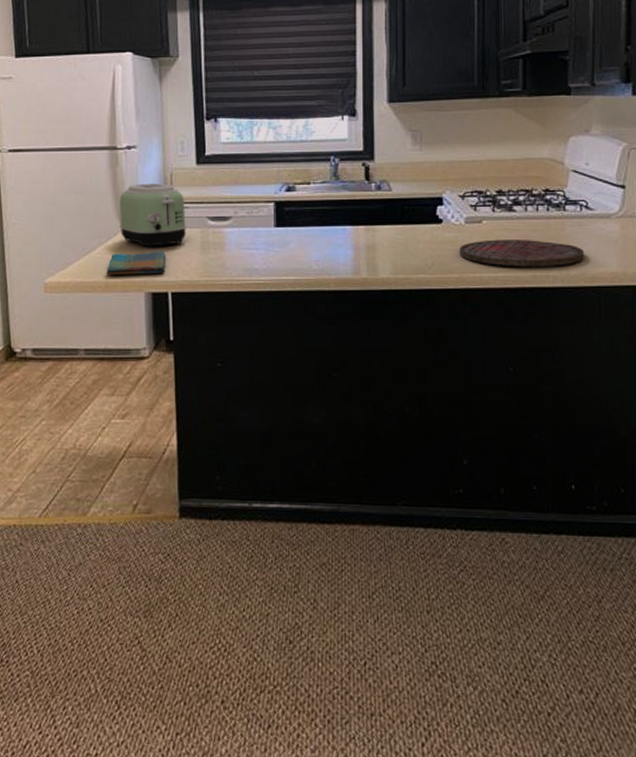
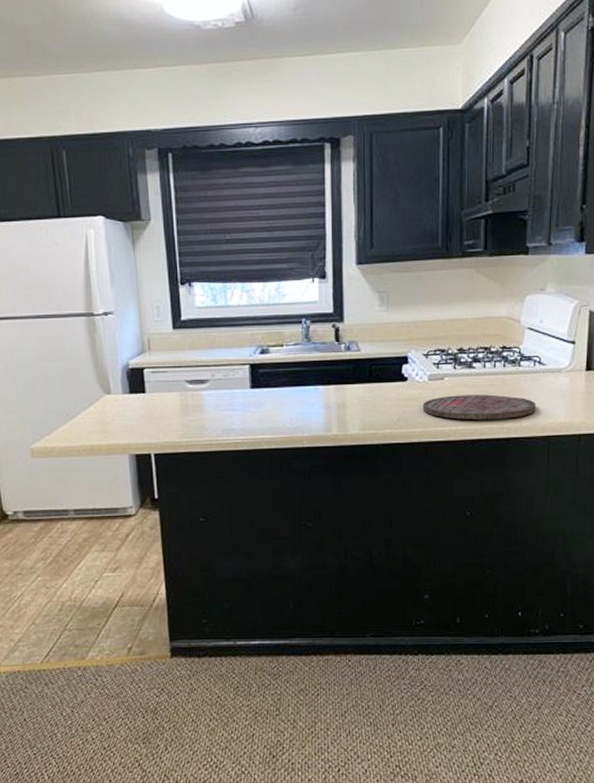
dish towel: present [107,251,166,275] -> none [91,414,147,439]
toaster: present [119,184,187,248] -> none [98,349,167,412]

